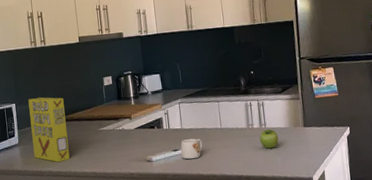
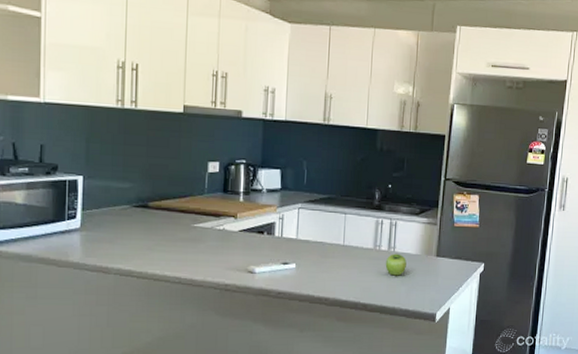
cereal box: present [28,97,70,163] -> none [100,173,151,259]
mug: present [180,138,203,160] -> none [291,252,319,277]

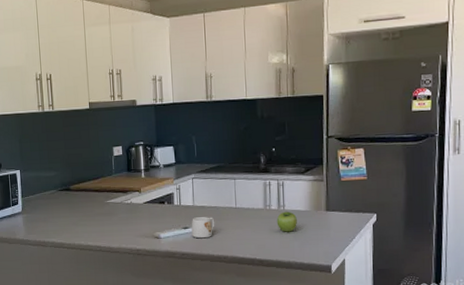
mug: none [291,252,319,277] -> present [191,217,215,239]

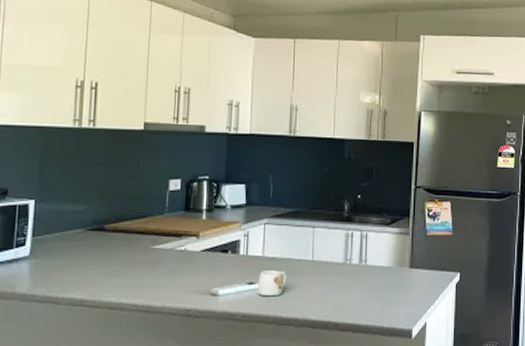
fruit: present [276,211,297,232] -> none [357,267,379,291]

